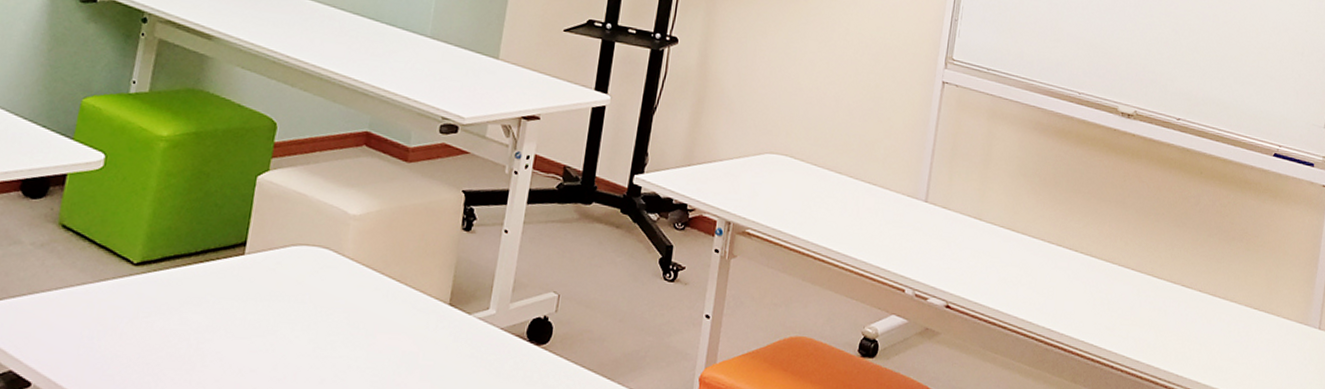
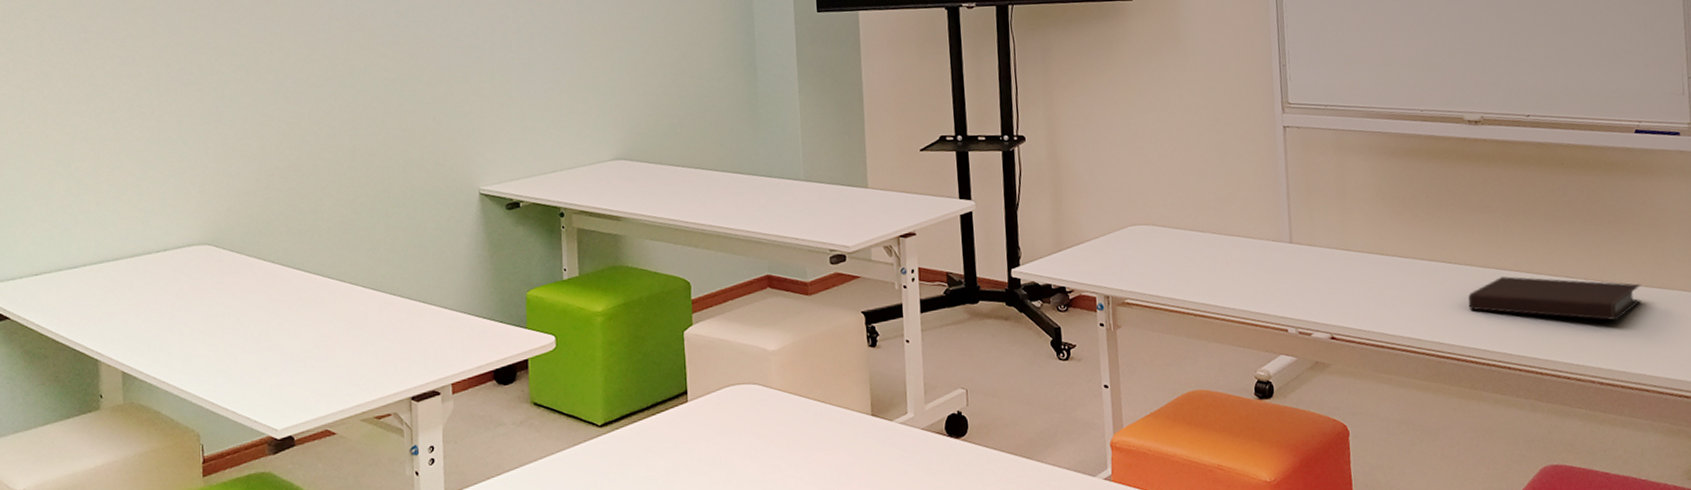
notebook: none [1085,274,1251,338] -> present [1468,276,1642,321]

